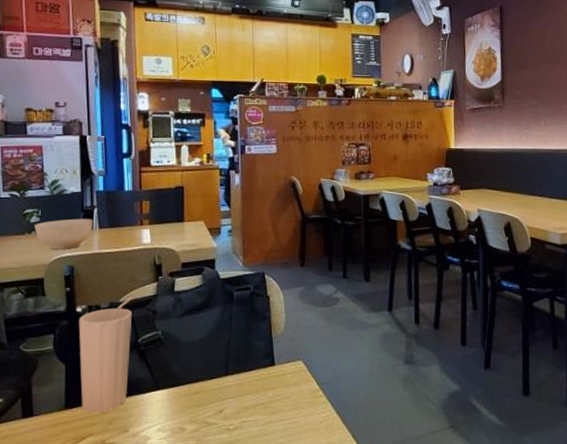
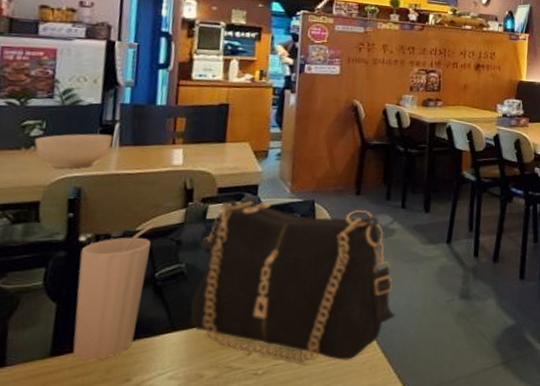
handbag: none [169,273,345,421] -> present [189,199,395,363]

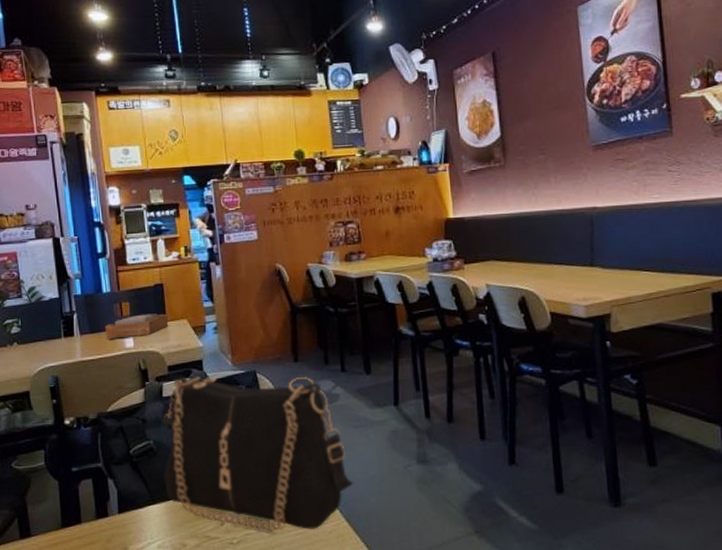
bowl: present [34,133,114,169] -> none [16,325,74,361]
cup: present [73,223,156,361] -> none [68,404,123,531]
napkin holder: none [150,132,229,155] -> present [105,313,169,339]

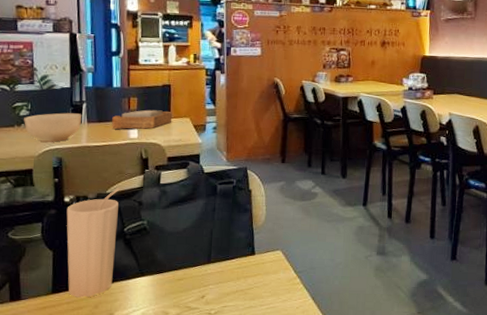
bowl: none [16,325,74,361] -> present [24,112,82,143]
cup: none [68,404,123,531] -> present [66,187,121,298]
handbag: present [162,375,353,532] -> none [154,167,321,306]

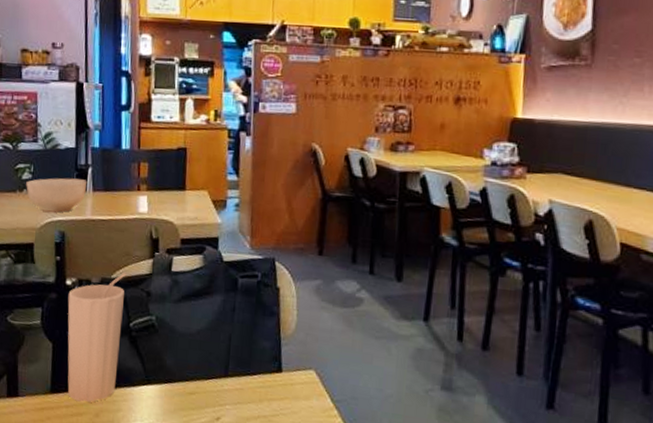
napkin holder: present [112,109,173,130] -> none [119,178,188,203]

